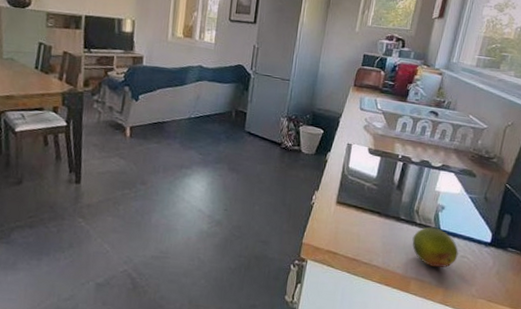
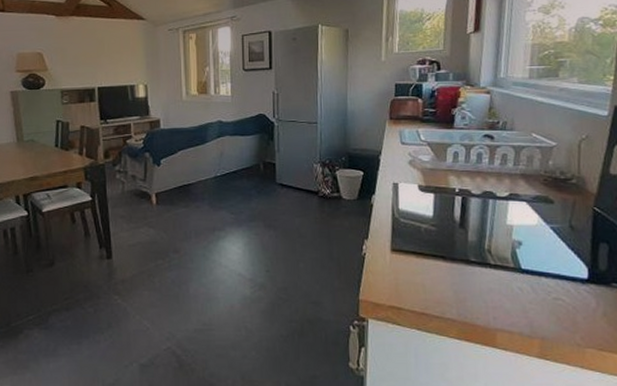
fruit: present [412,227,459,268] -> none [489,267,550,315]

